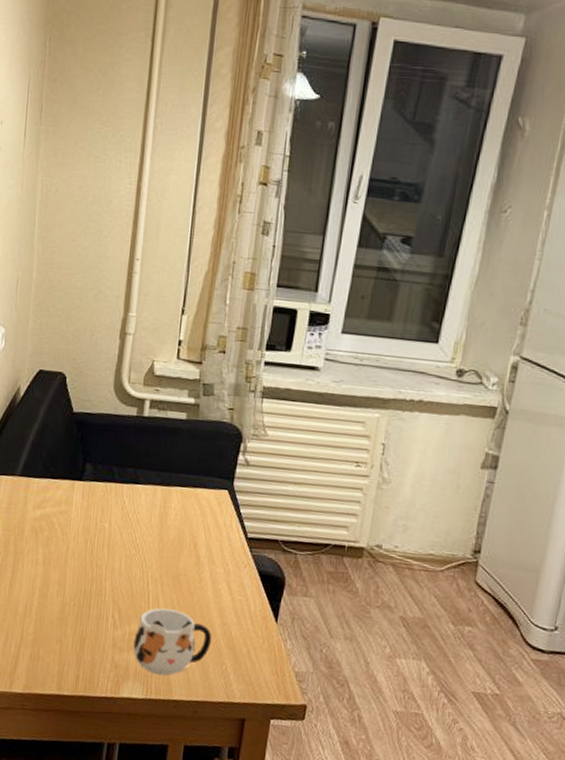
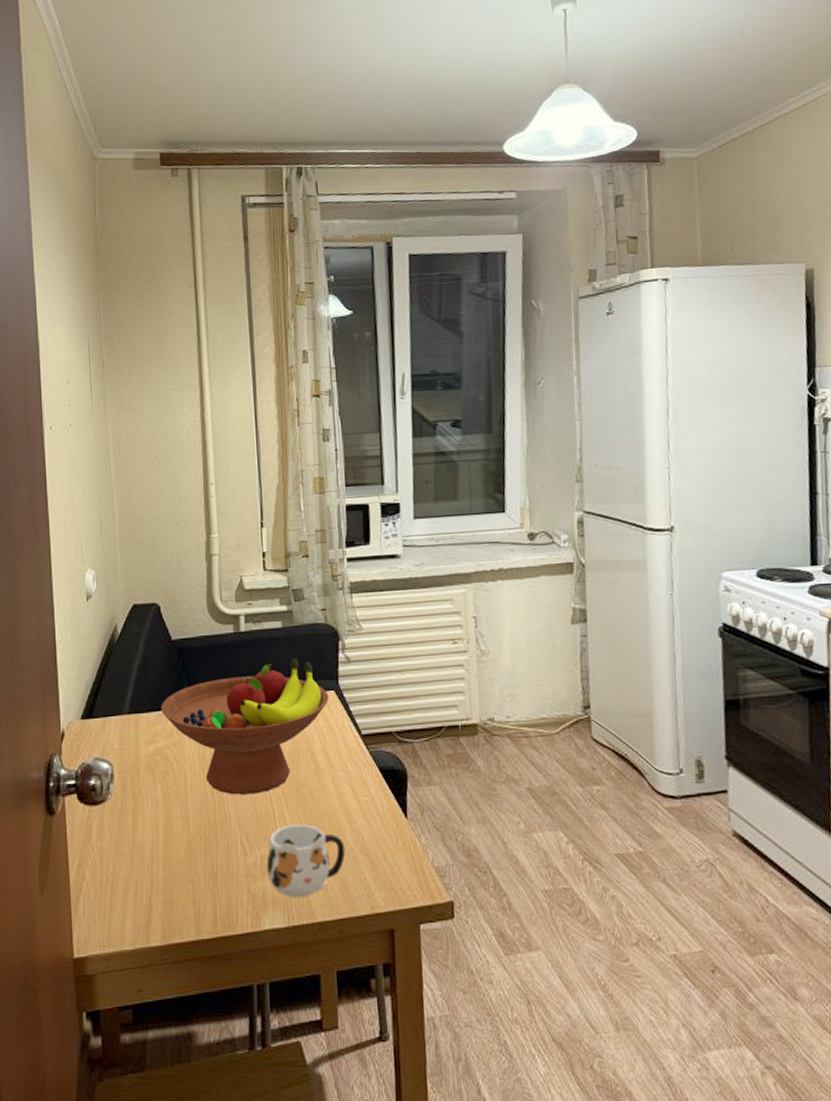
fruit bowl: none [53,452,222,575] -> present [161,658,329,795]

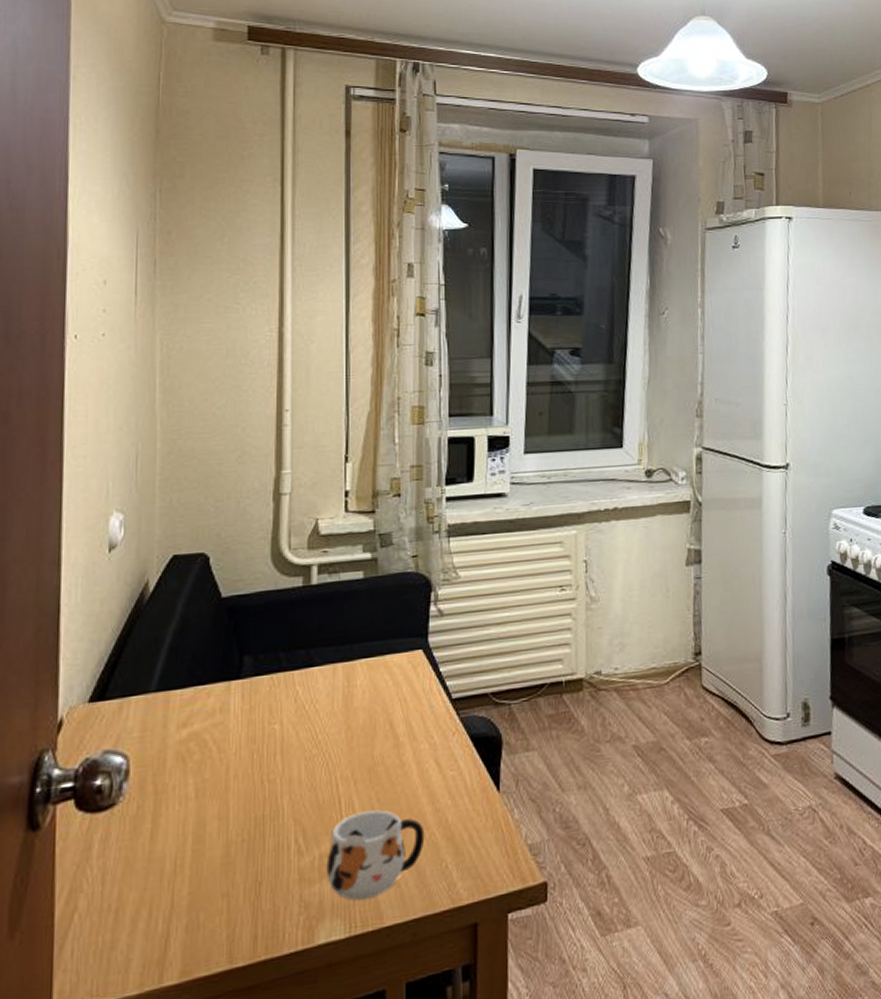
fruit bowl: present [161,658,329,795] -> none [201,614,416,783]

